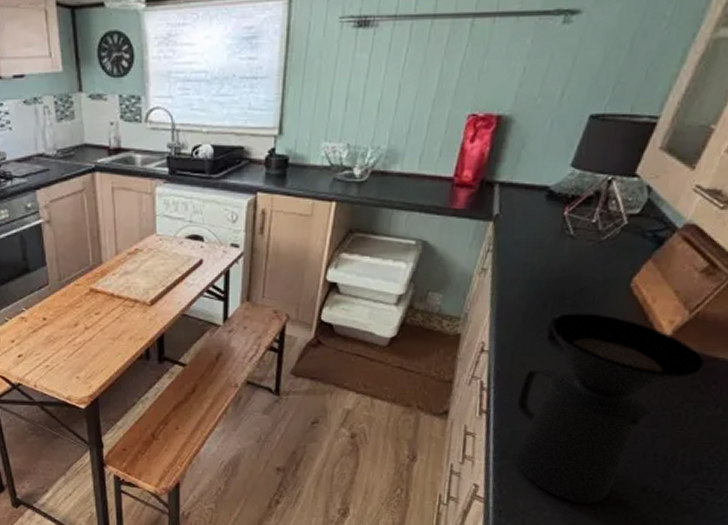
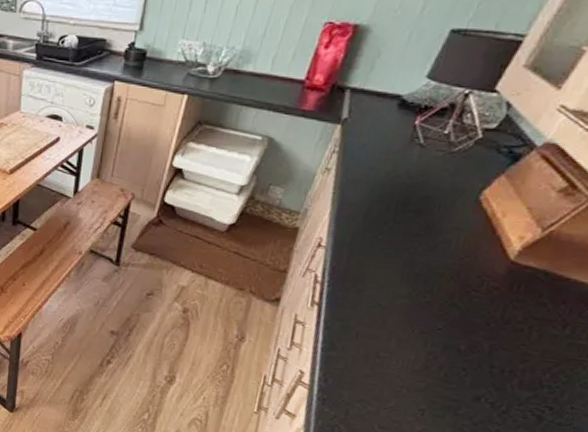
coffee maker: present [514,313,704,504] -> none [343,217,554,405]

